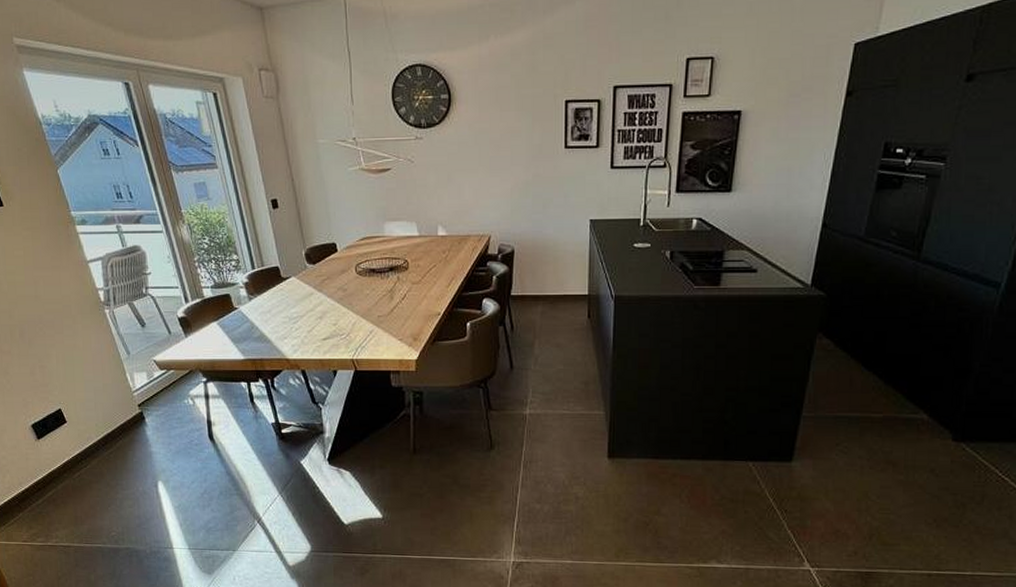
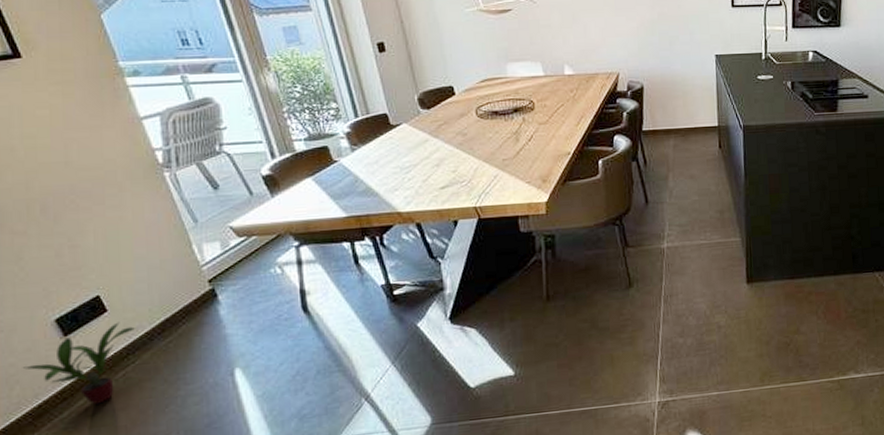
potted plant: none [11,432,87,497] -> present [22,322,136,405]

